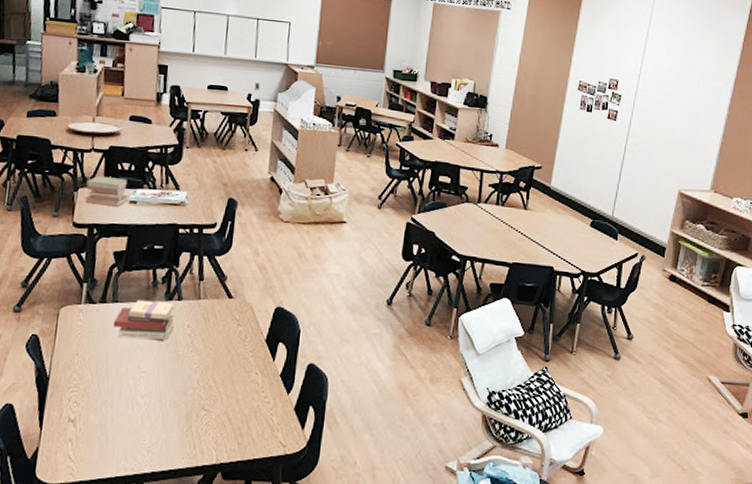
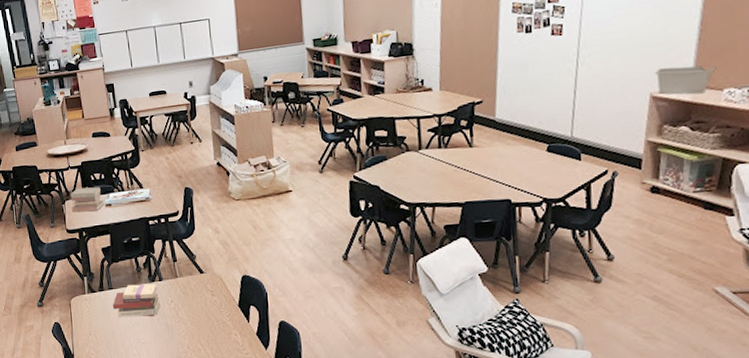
storage bin: none [685,168,730,198] -> present [655,65,716,95]

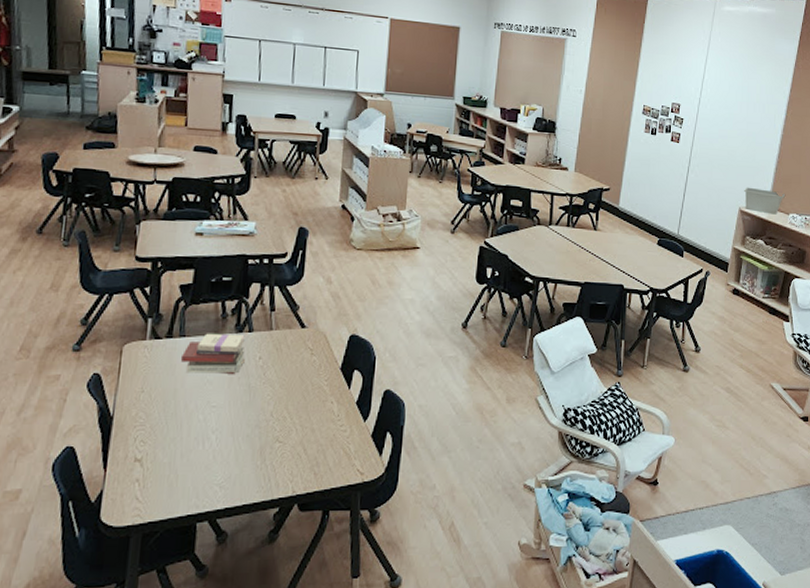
books: present [70,186,104,213] -> none [147,208,194,239]

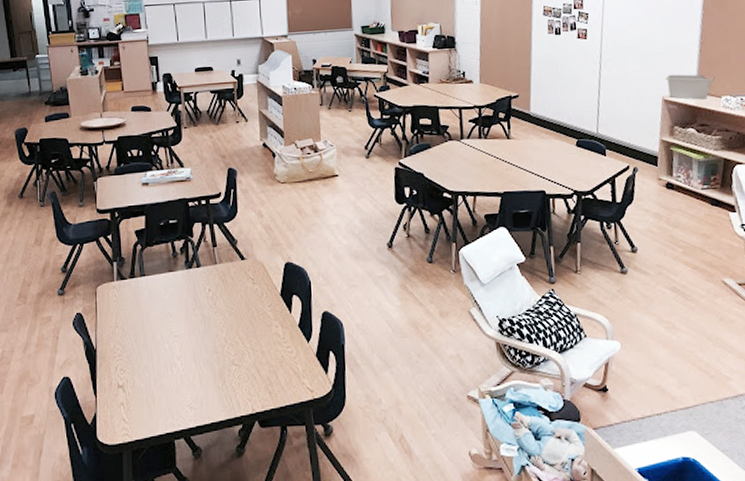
books: present [180,333,245,374] -> none [143,270,197,308]

